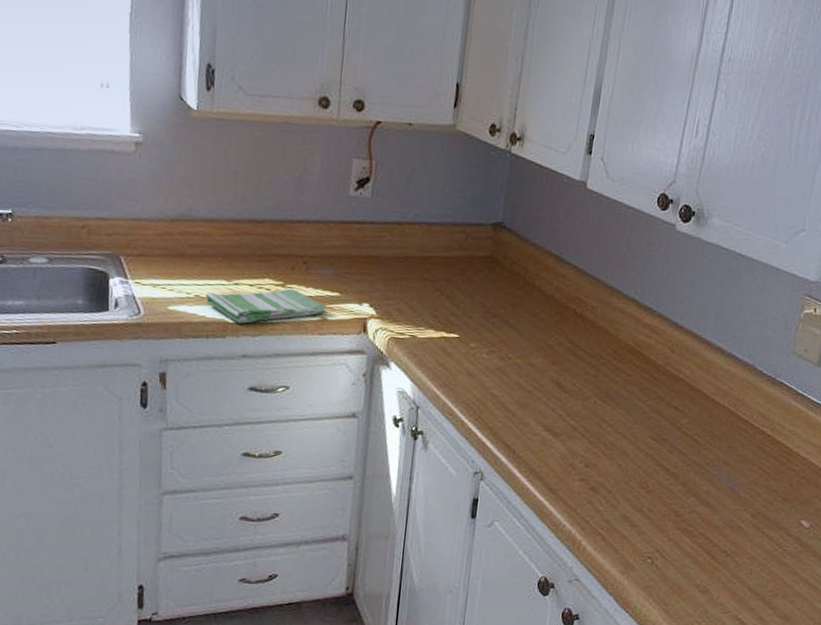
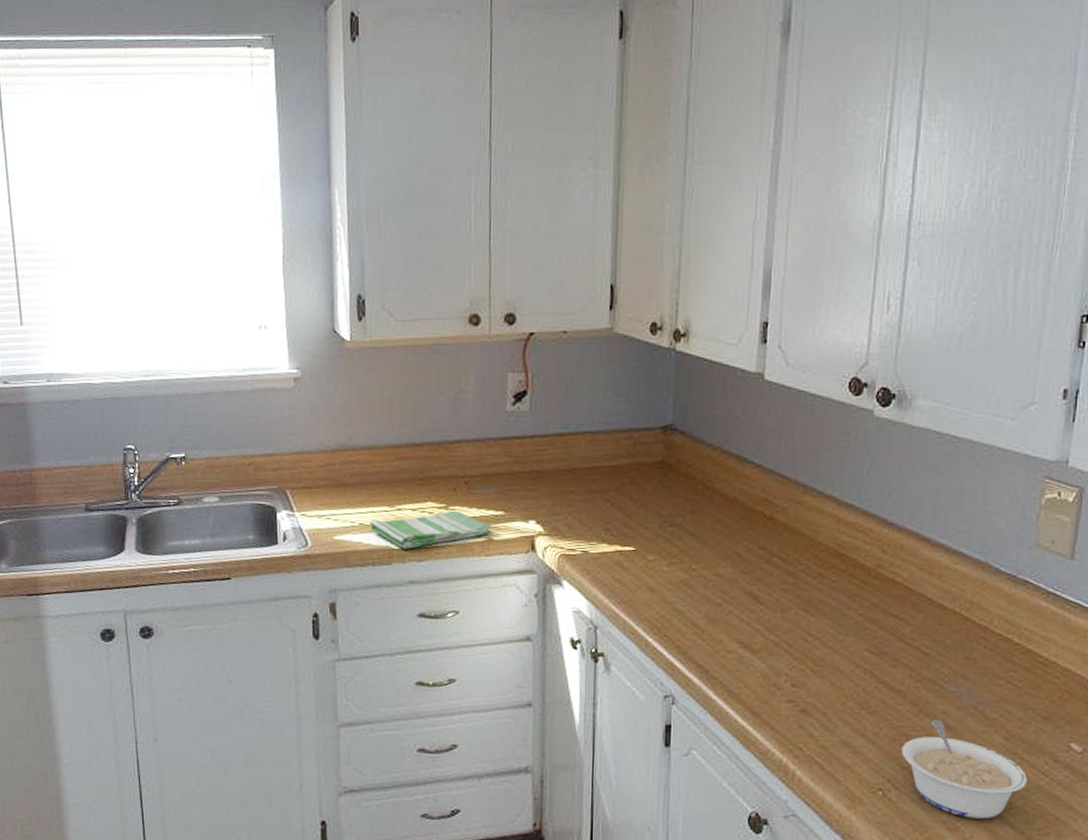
legume: none [670,498,766,583] -> present [901,719,1027,819]

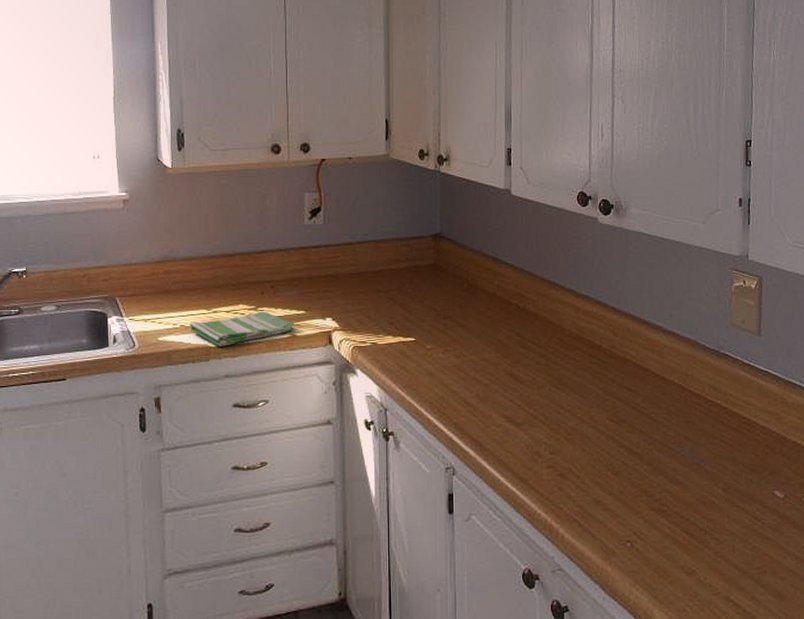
legume: present [901,719,1027,819] -> none [643,476,744,562]

